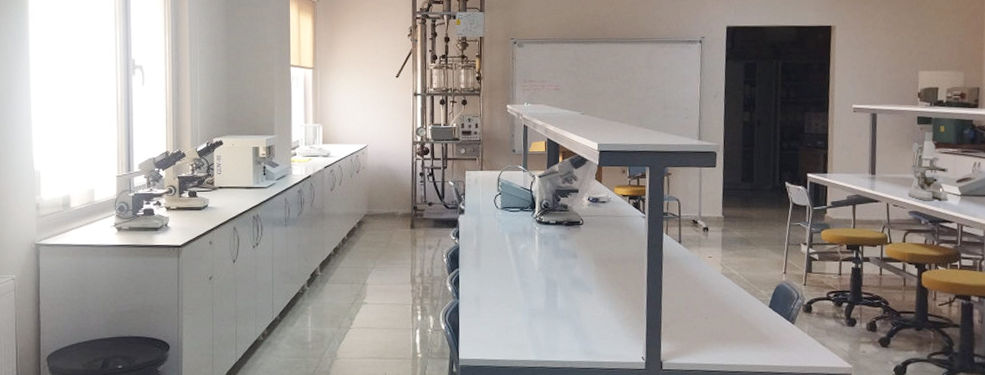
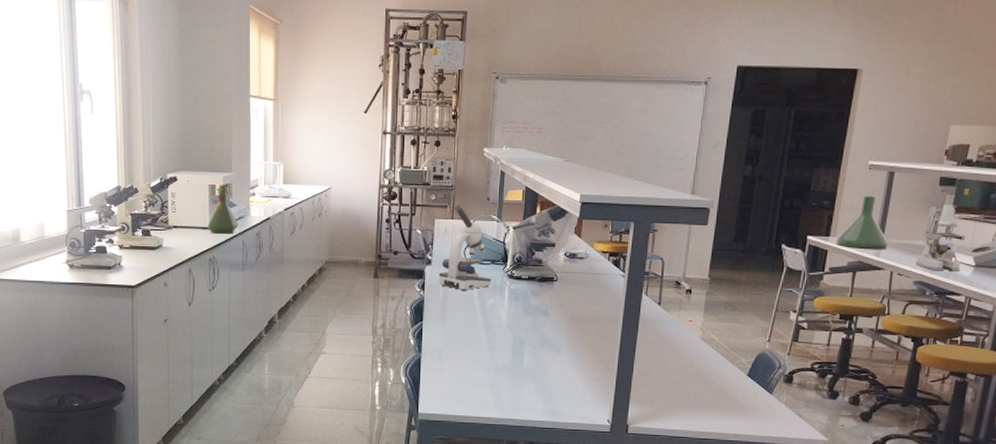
flask: none [251,146,281,193] -> present [207,185,239,234]
microscope: none [471,157,521,238] -> present [438,205,491,291]
flask: none [833,135,881,184] -> present [836,195,888,250]

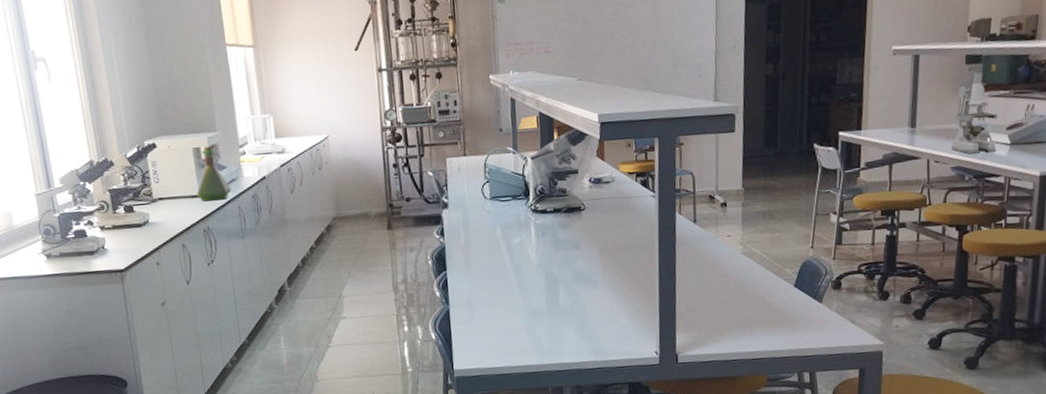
microscope: present [438,205,491,291] -> none [457,139,515,233]
flask: present [836,195,888,250] -> none [868,82,922,140]

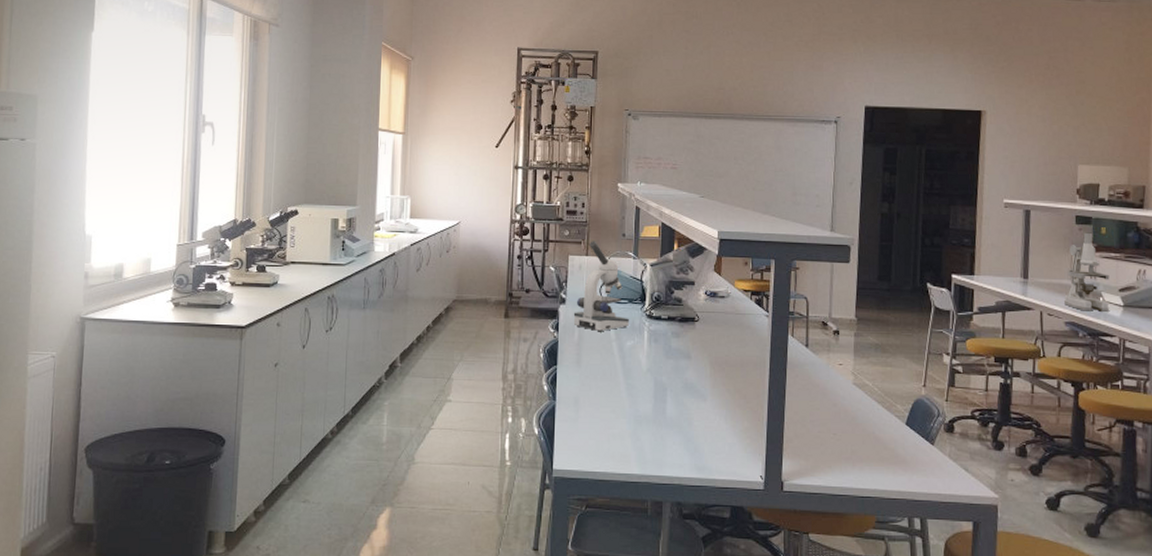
flask: present [196,146,232,202] -> none [328,219,361,270]
microscope: none [457,139,515,233] -> present [573,241,629,332]

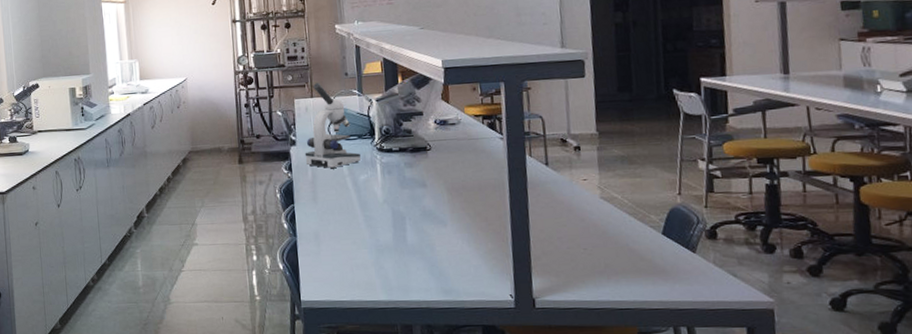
microscope: present [1063,232,1110,313] -> none [833,17,889,102]

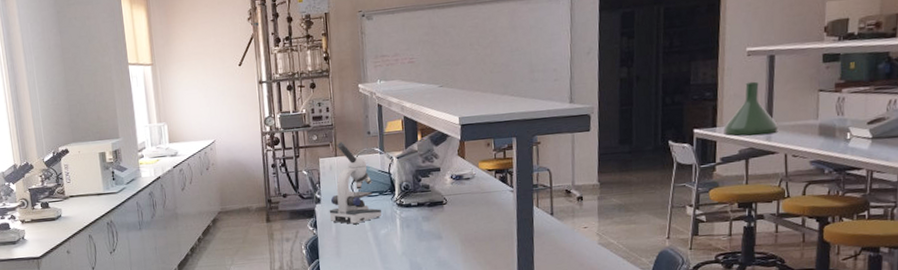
flask: none [734,28,797,86] -> present [723,81,778,136]

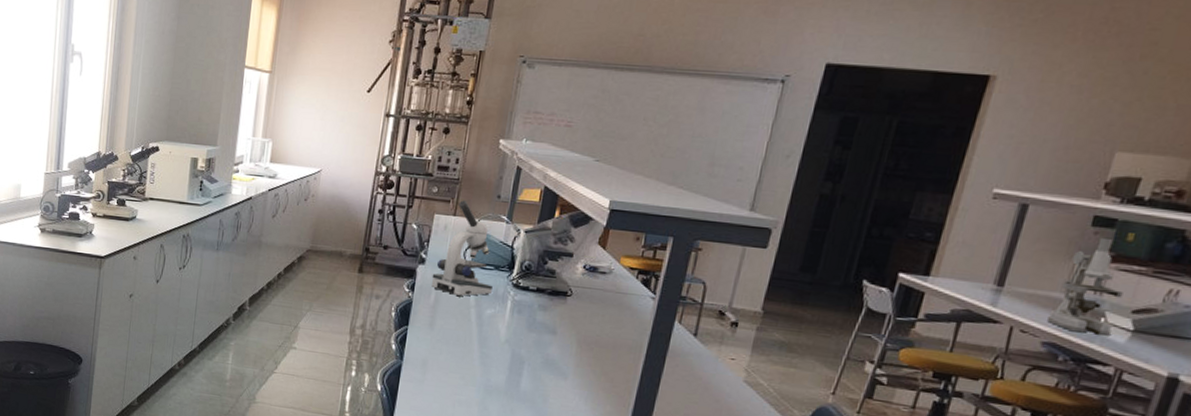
flask: present [723,81,778,136] -> none [937,230,1011,299]
microscope: none [809,69,858,149] -> present [1046,237,1123,337]

